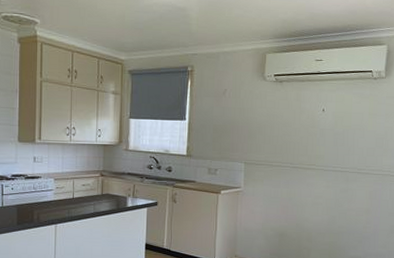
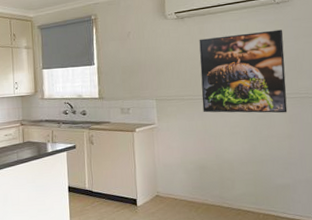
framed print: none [289,105,376,189] -> present [199,29,288,113]

